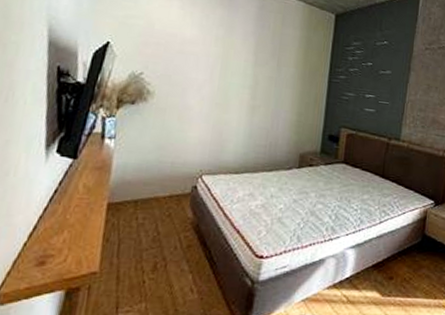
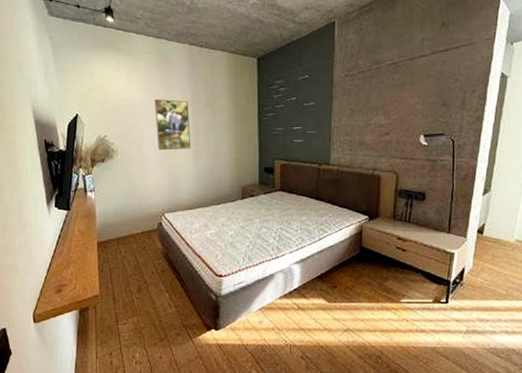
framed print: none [206,40,251,103] -> present [155,99,191,151]

